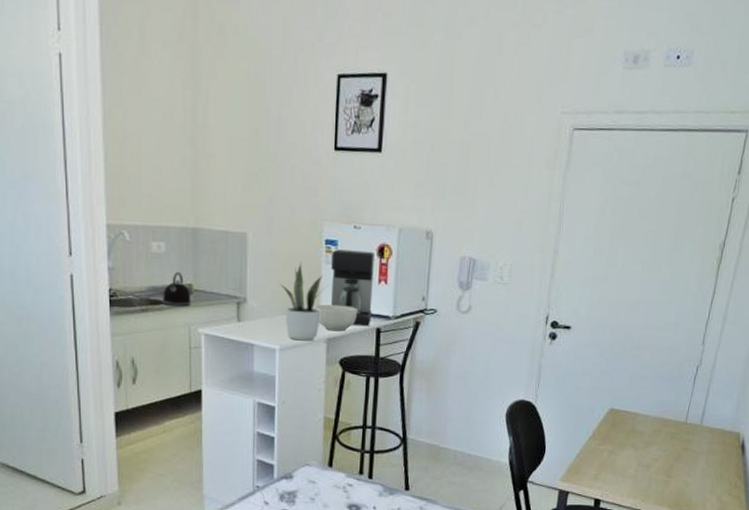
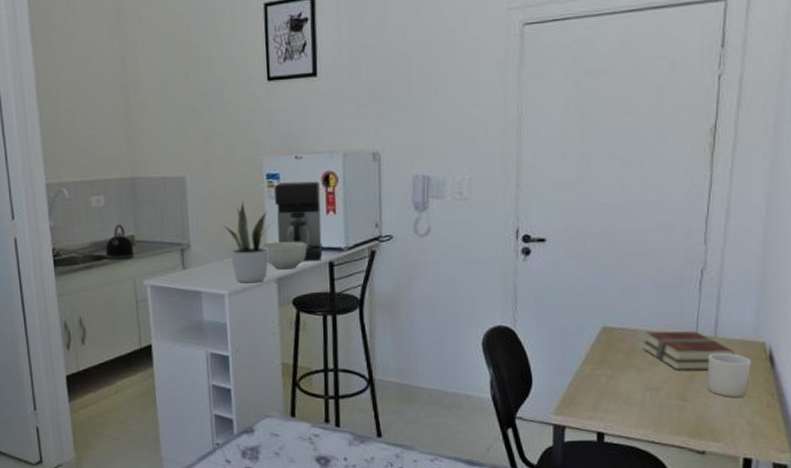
books: none [640,416,715,453] -> present [642,330,735,372]
mug: none [689,438,727,477] -> present [707,352,751,397]

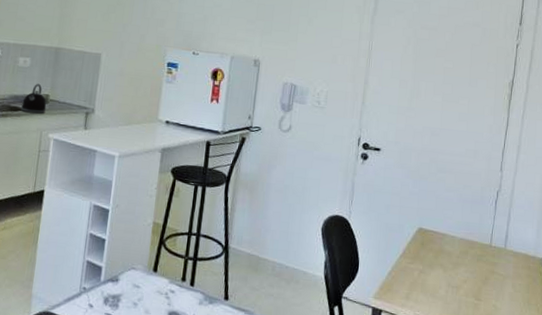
potted plant: present [223,200,274,284] -> none [124,80,167,150]
bowl: present [263,241,307,270] -> none [154,118,191,143]
coffee maker: present [274,181,323,261] -> none [168,71,209,139]
books: present [642,330,735,372] -> none [448,237,519,276]
mug: present [707,352,751,397] -> none [497,261,531,303]

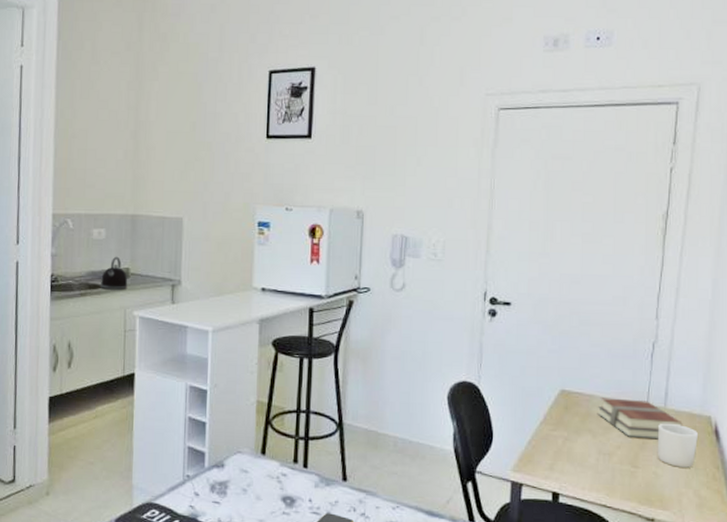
books: none [448,237,519,276] -> present [597,398,683,440]
mug: none [497,261,531,303] -> present [657,423,698,468]

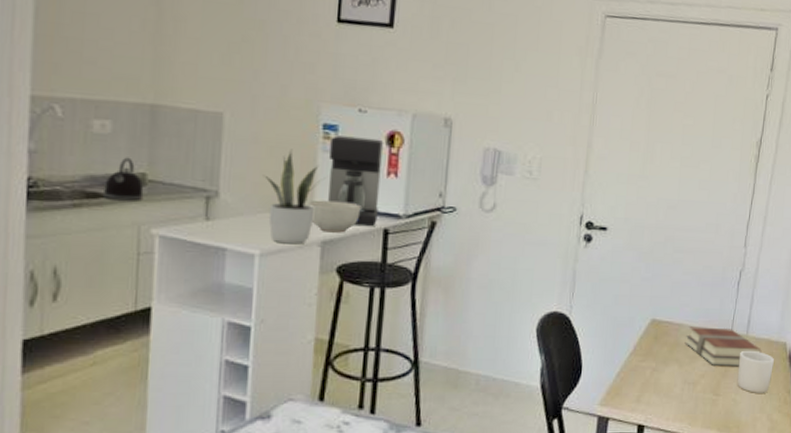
potted plant: none [213,244,261,322] -> present [263,149,325,245]
bowl: none [249,285,290,312] -> present [308,200,361,233]
coffee maker: none [264,231,306,305] -> present [328,135,383,226]

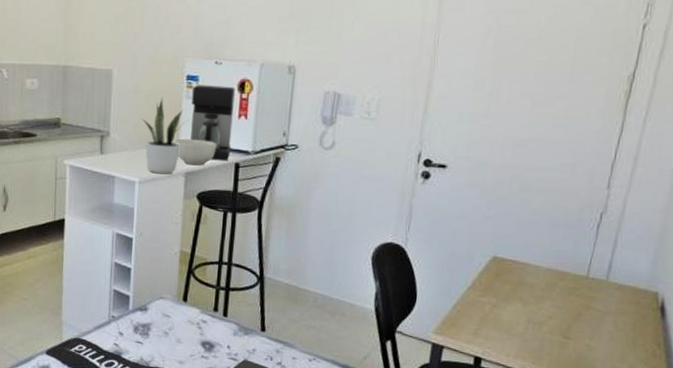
kettle: present [102,157,144,203] -> none [32,106,59,141]
books: present [685,326,762,367] -> none [530,266,625,312]
mug: present [737,350,774,393] -> none [592,295,641,343]

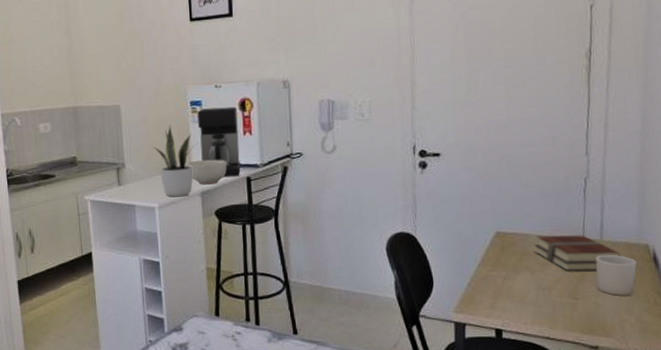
books: none [530,266,625,312] -> present [533,234,621,272]
mug: none [592,295,641,343] -> present [595,254,637,296]

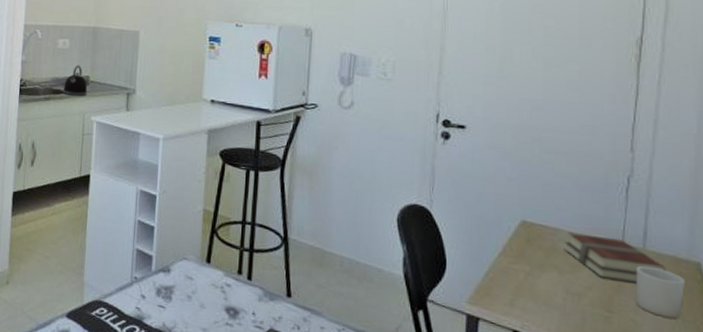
kettle: none [51,147,77,180] -> present [62,65,88,97]
potted plant: present [153,124,197,197] -> none [166,57,211,132]
bowl: present [188,159,227,185] -> none [198,97,239,124]
coffee maker: present [197,106,241,176] -> none [213,45,255,119]

